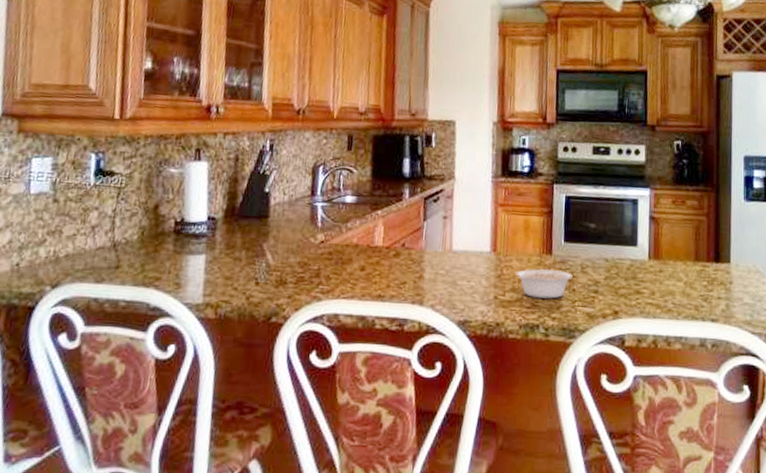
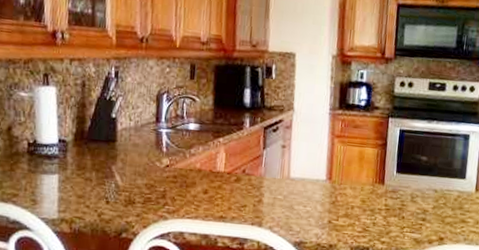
legume: present [516,268,573,299] -> none [349,197,403,225]

